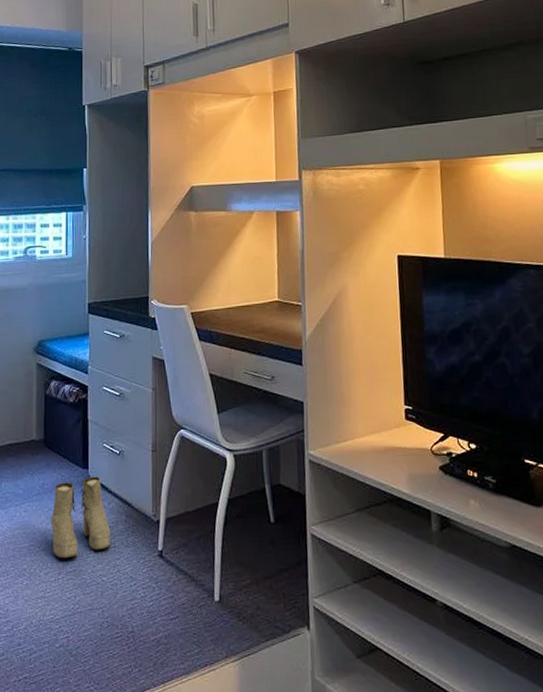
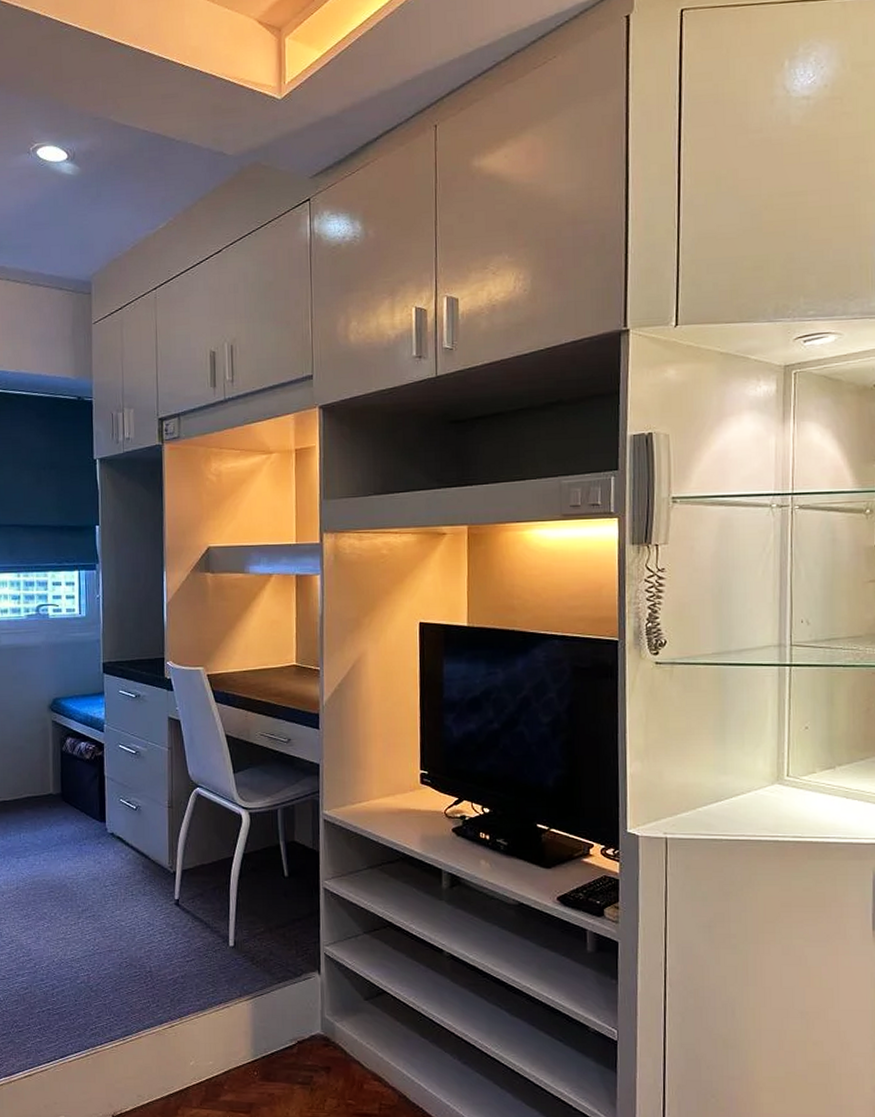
boots: present [51,476,110,559] -> none [70,829,128,905]

